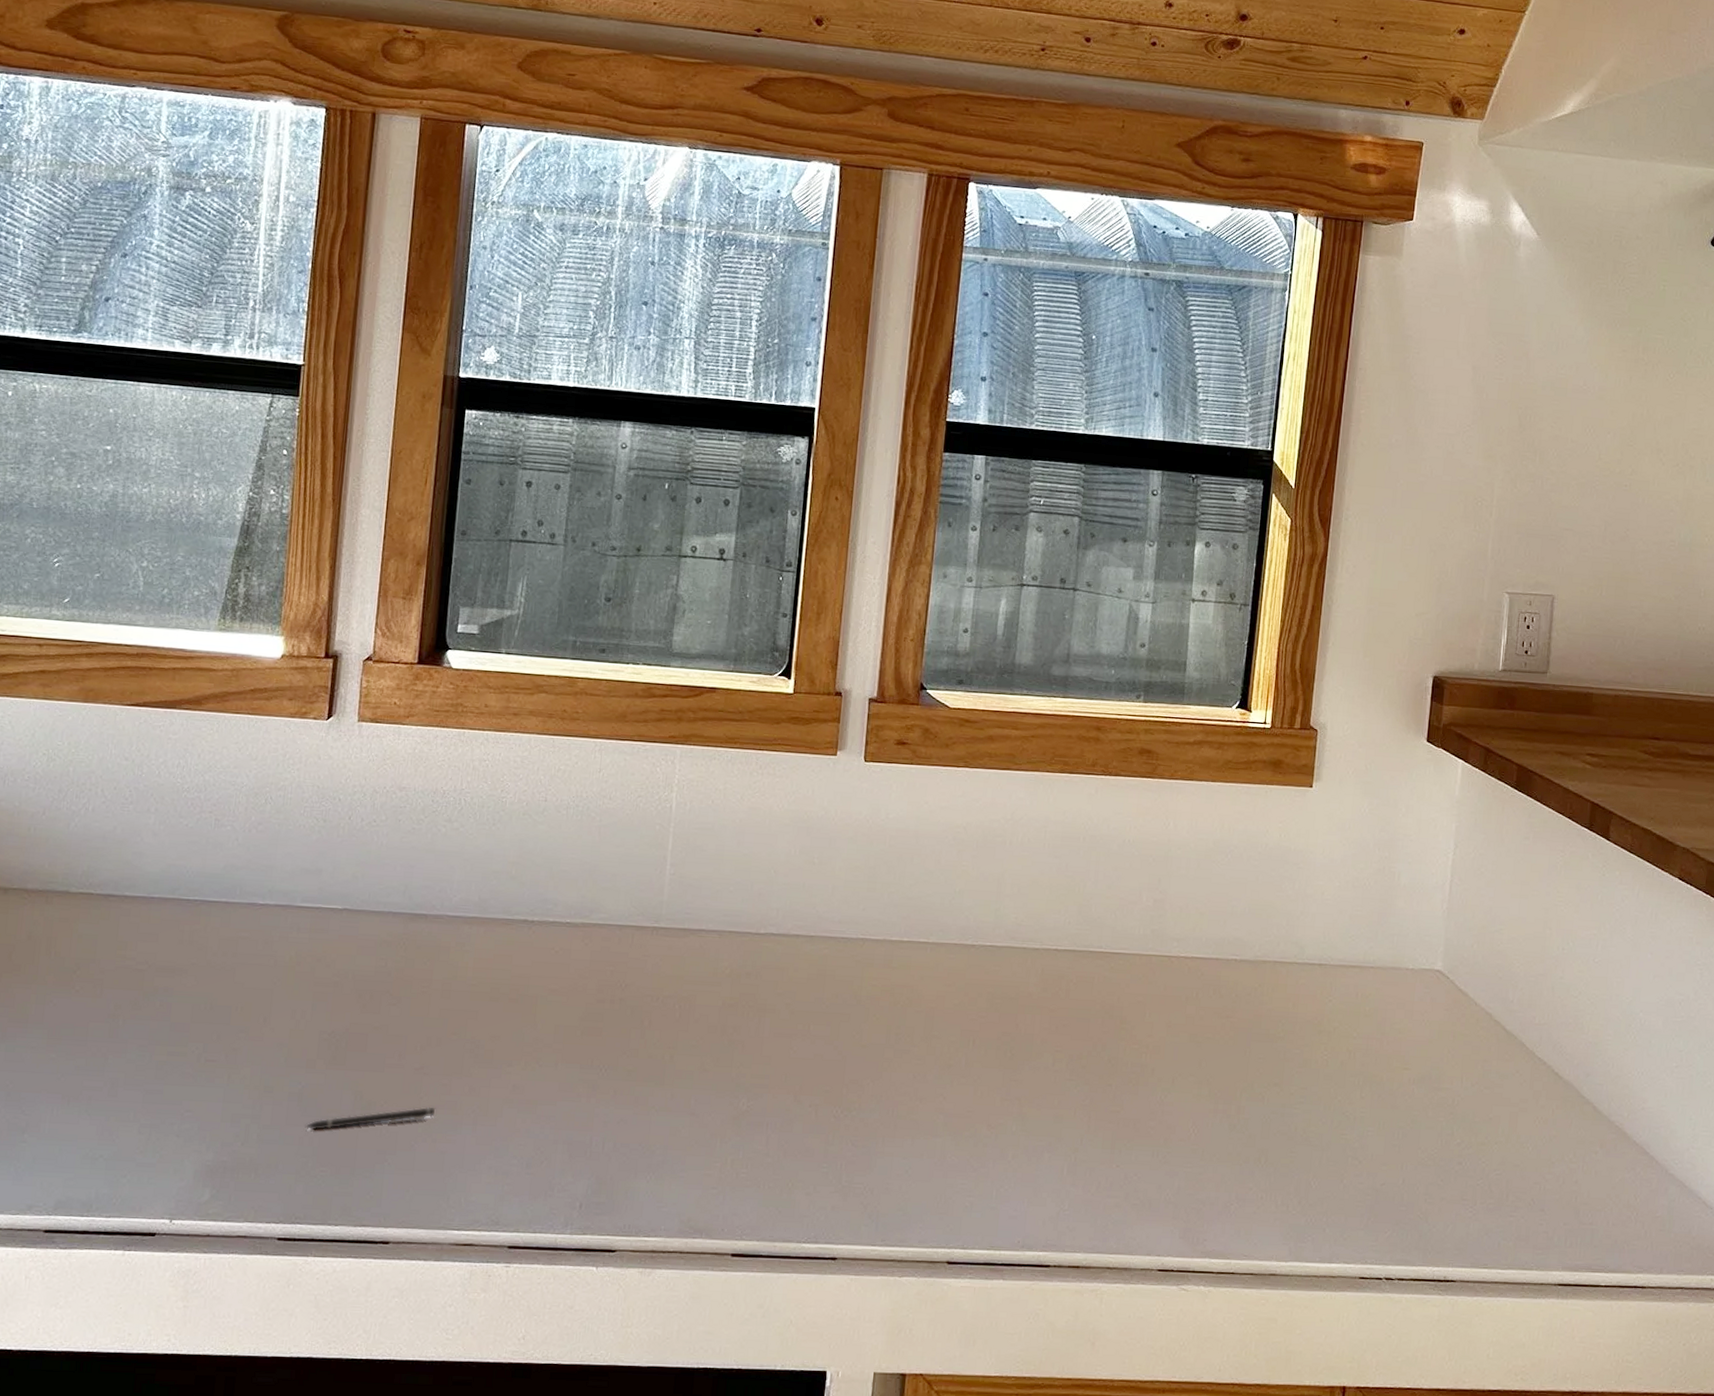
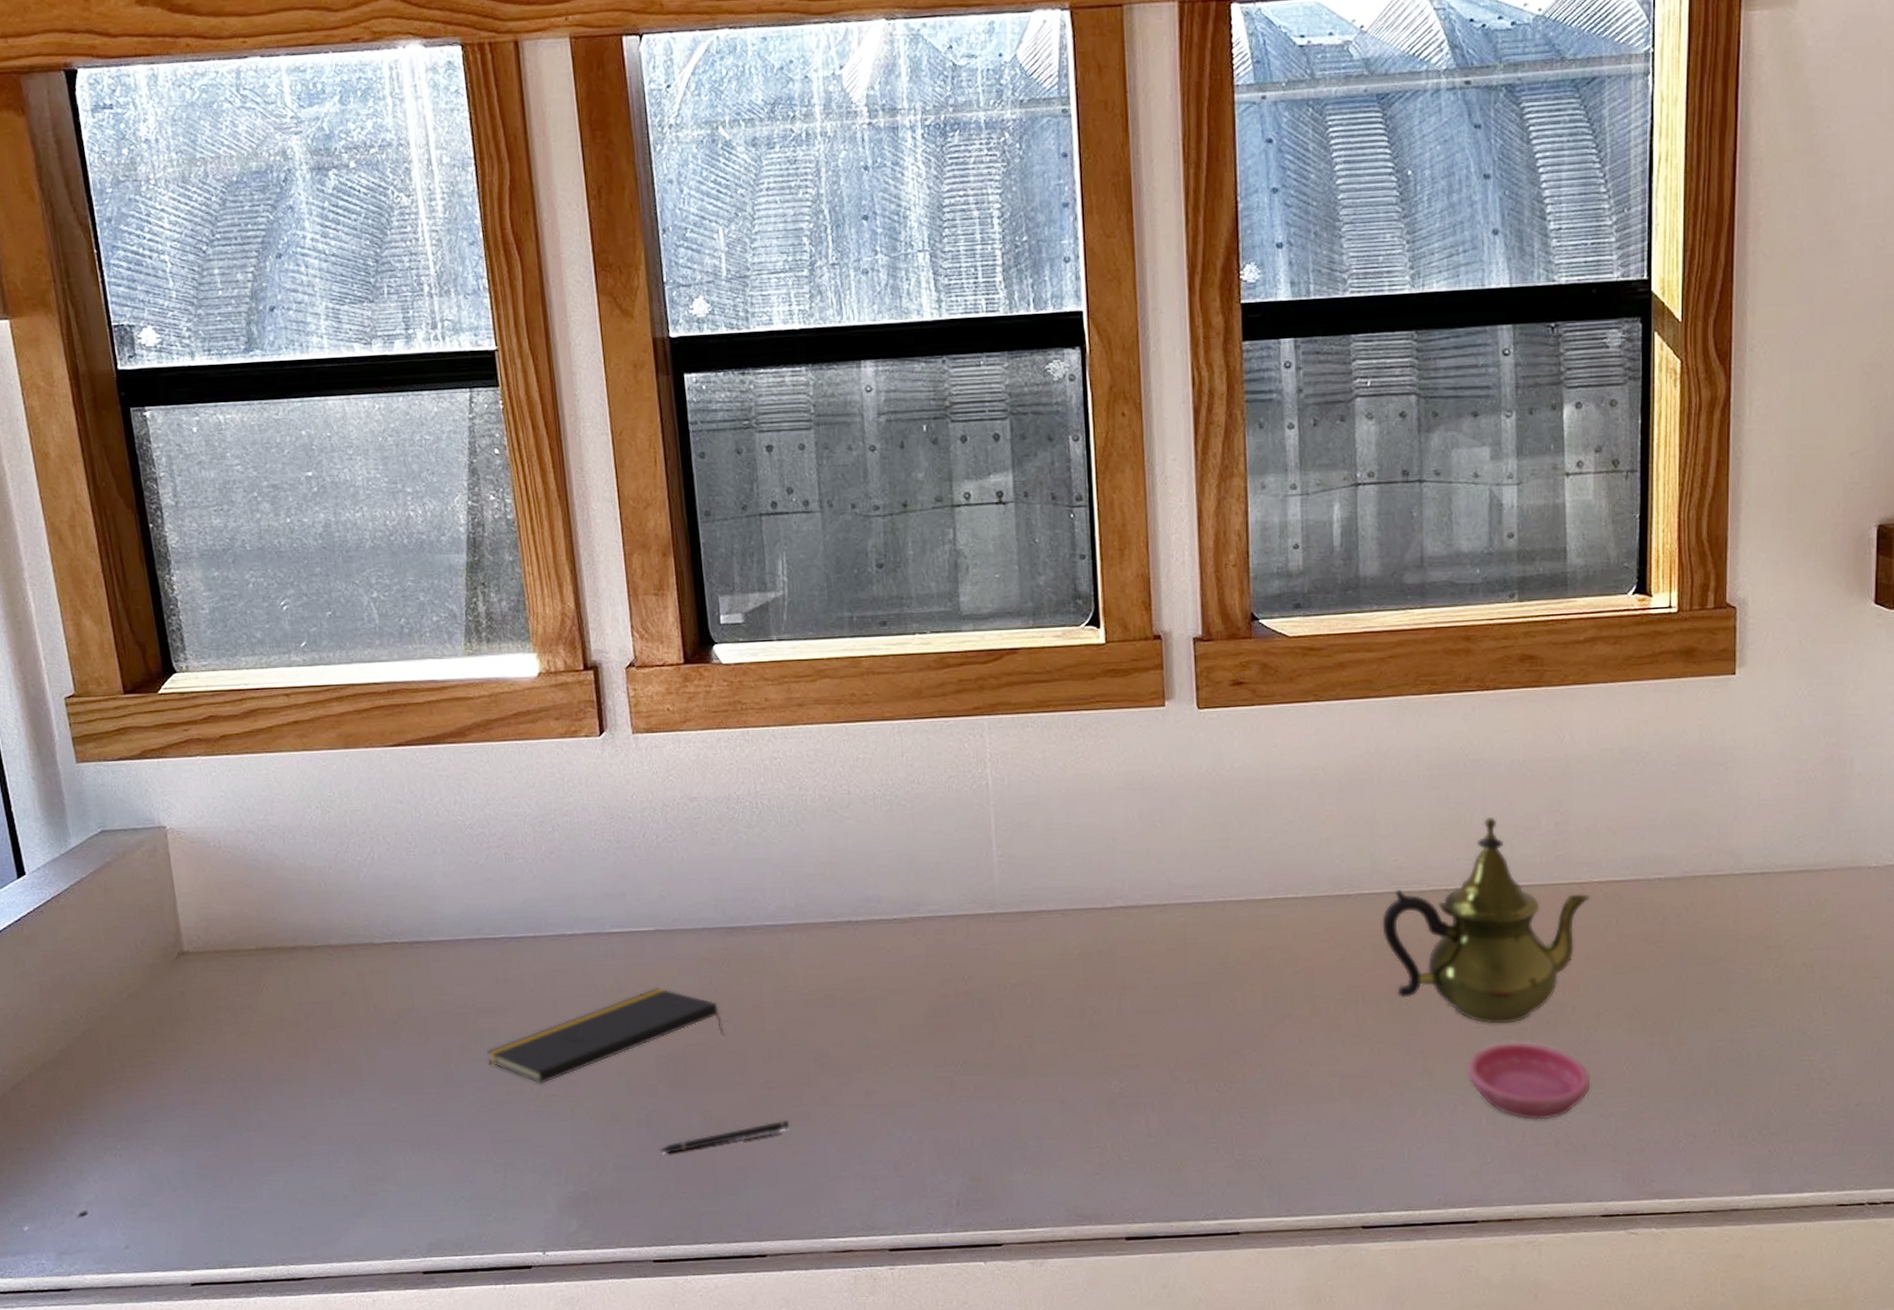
notepad: none [156,963,390,1048] -> present [487,986,725,1084]
teapot: none [997,888,1177,1079] -> present [1382,816,1590,1024]
saucer: none [1055,1096,1161,1173] -> present [1467,1042,1591,1120]

